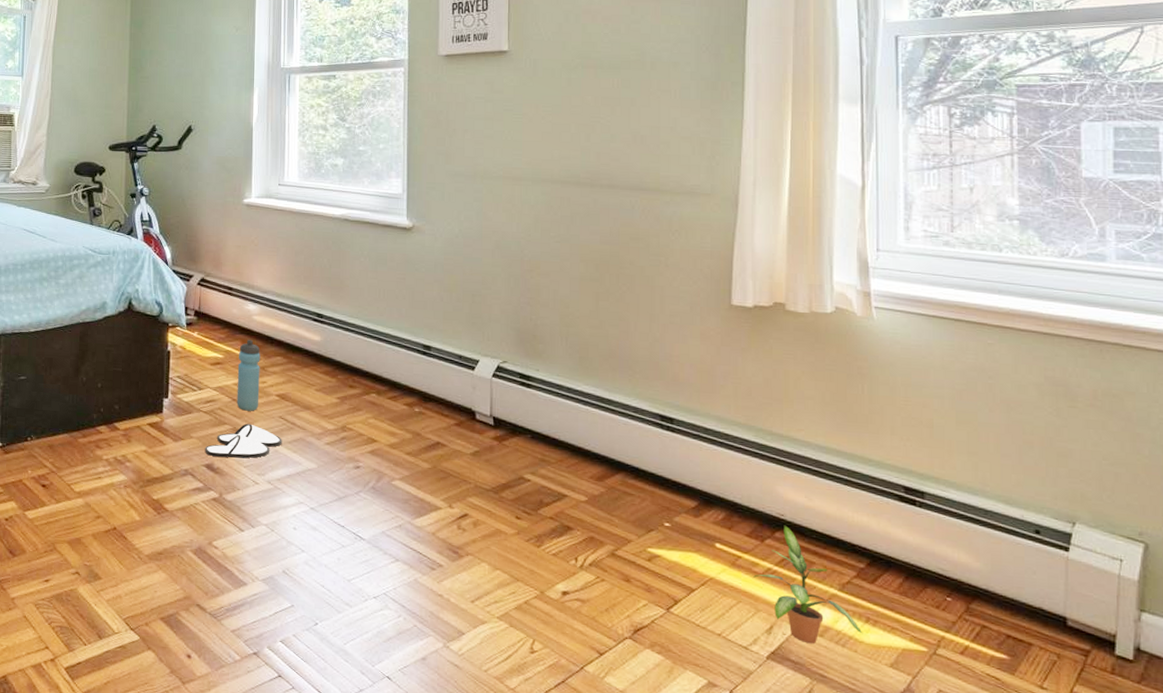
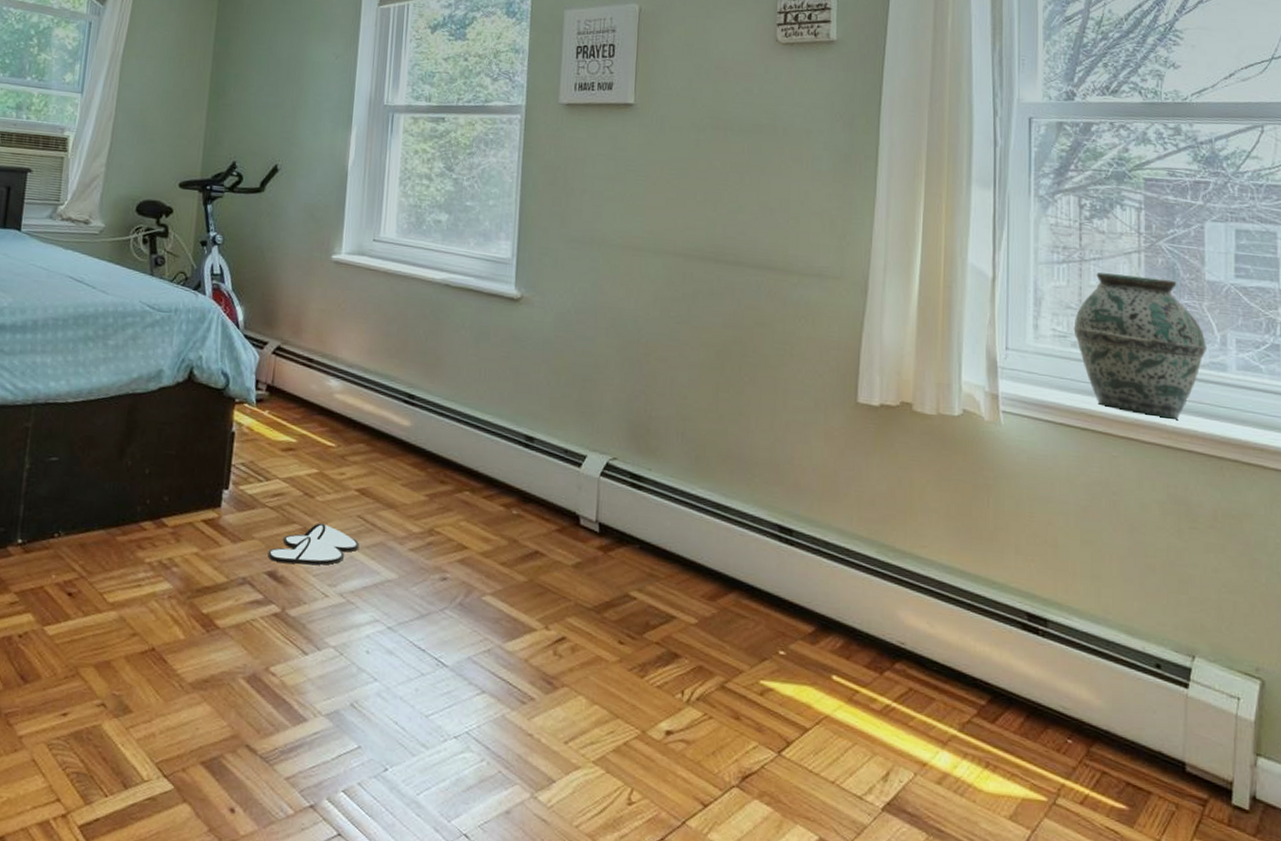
water bottle: present [236,340,260,411] -> none [309,422,340,508]
potted plant: present [753,525,863,644] -> none [871,655,982,793]
vase: none [945,175,1084,308] -> present [1073,271,1206,419]

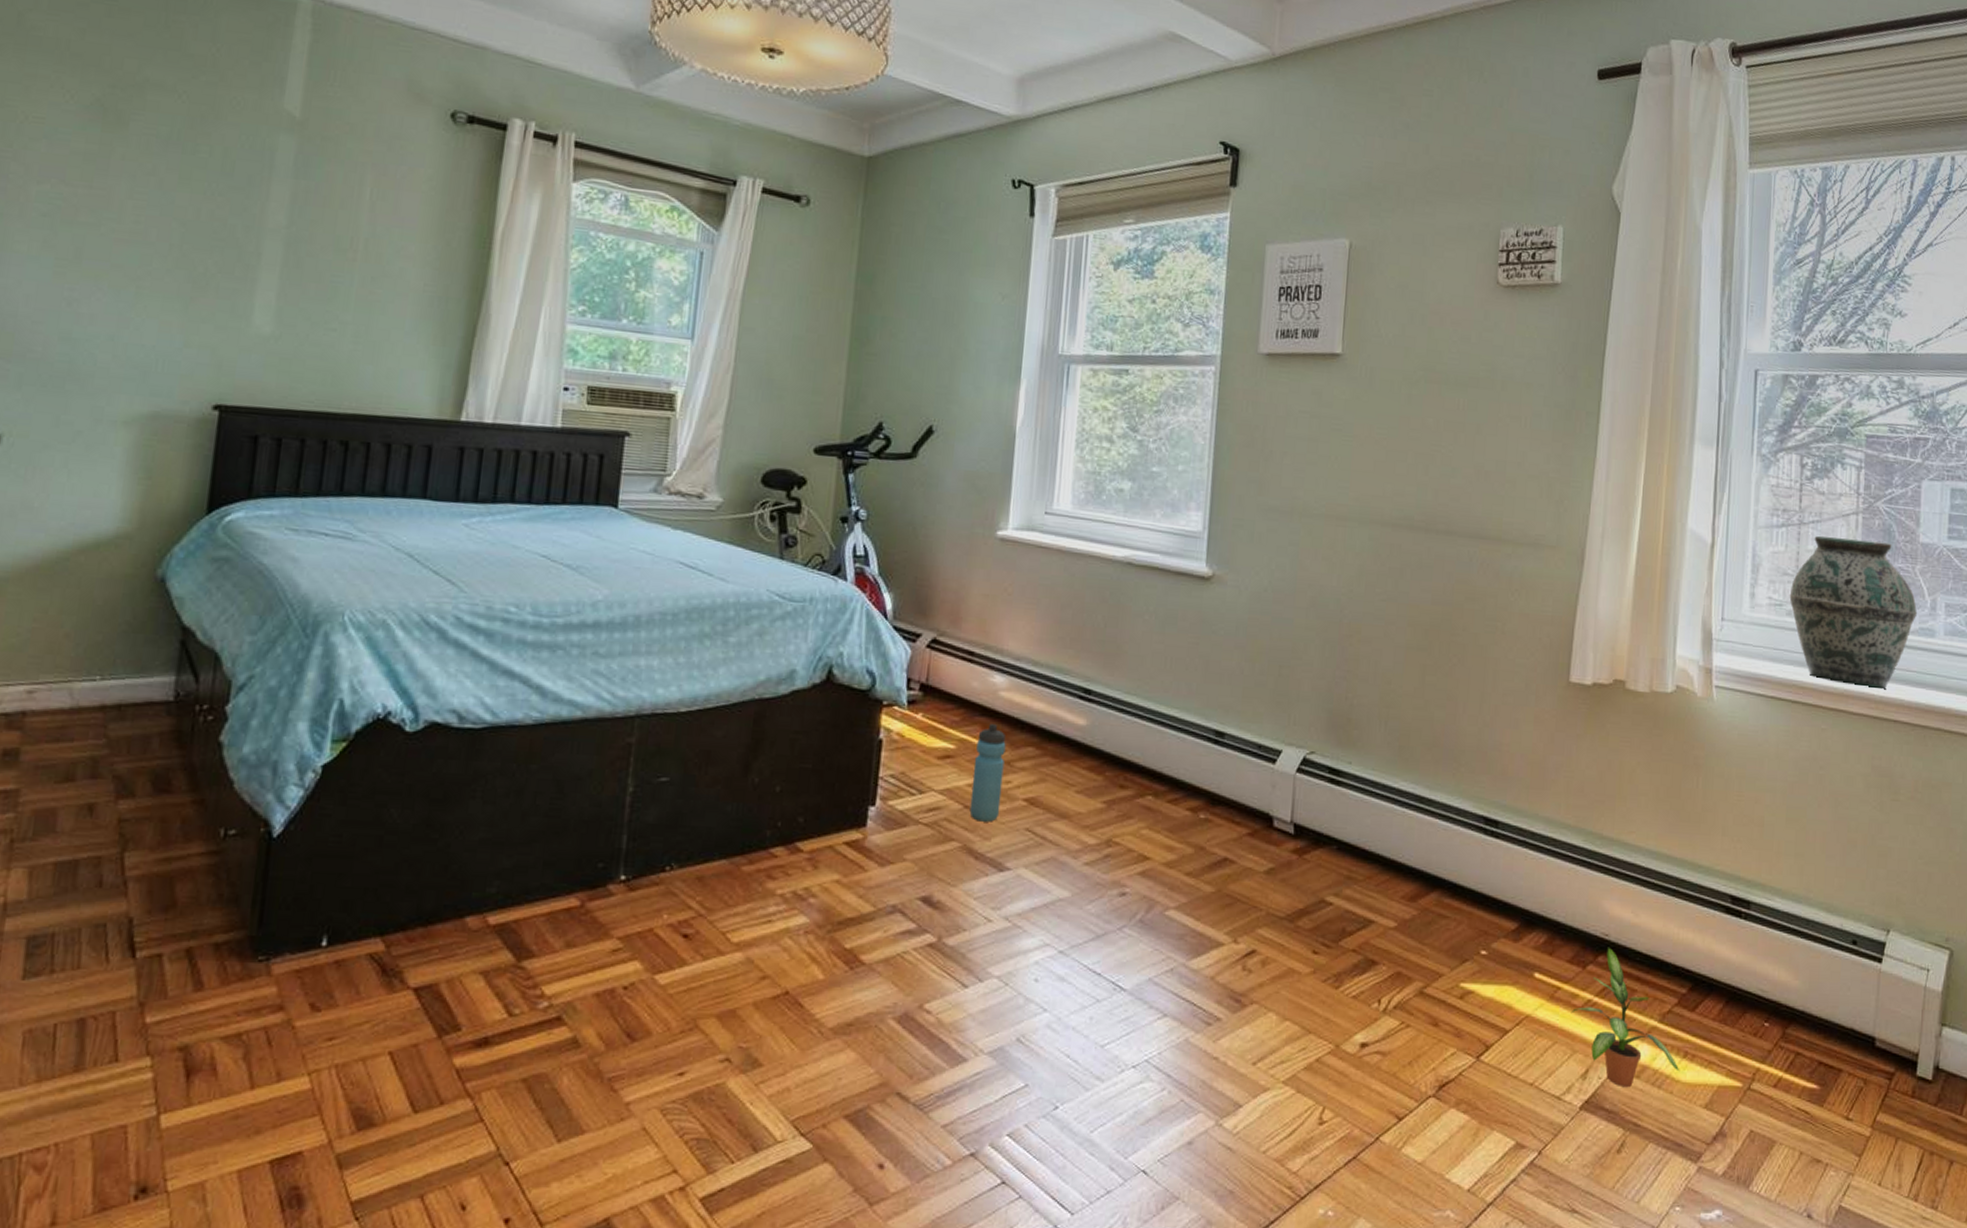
slippers: present [268,523,360,565] -> none [921,839,1028,887]
water bottle: none [309,422,340,508] -> present [969,724,1006,822]
potted plant: none [871,655,982,793] -> present [1572,947,1680,1088]

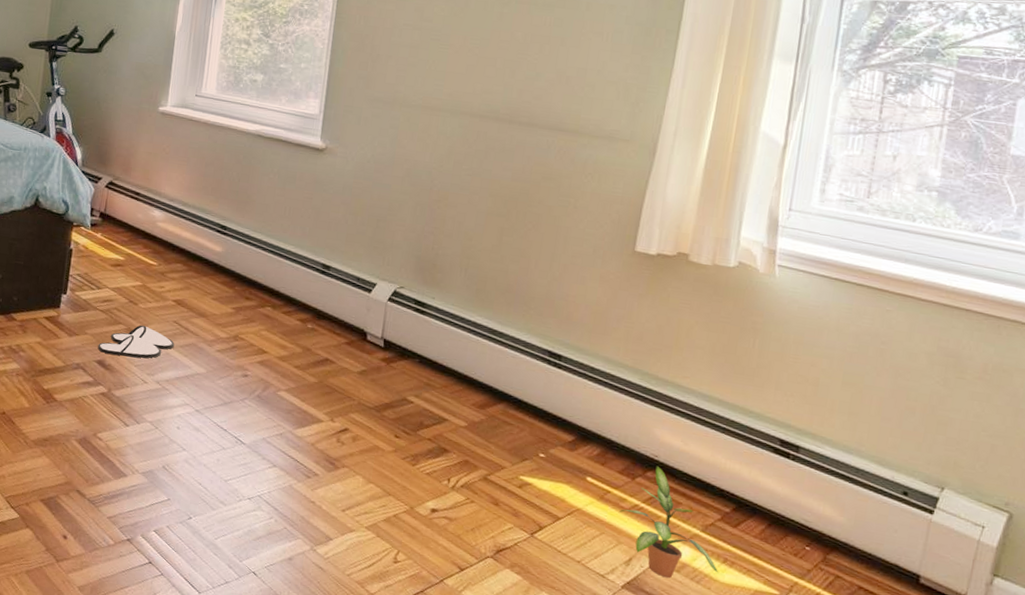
slippers: none [921,839,1028,887] -> present [98,325,175,358]
water bottle: present [969,724,1006,822] -> none [133,245,161,314]
vase: present [1789,535,1917,689] -> none [861,143,1001,281]

